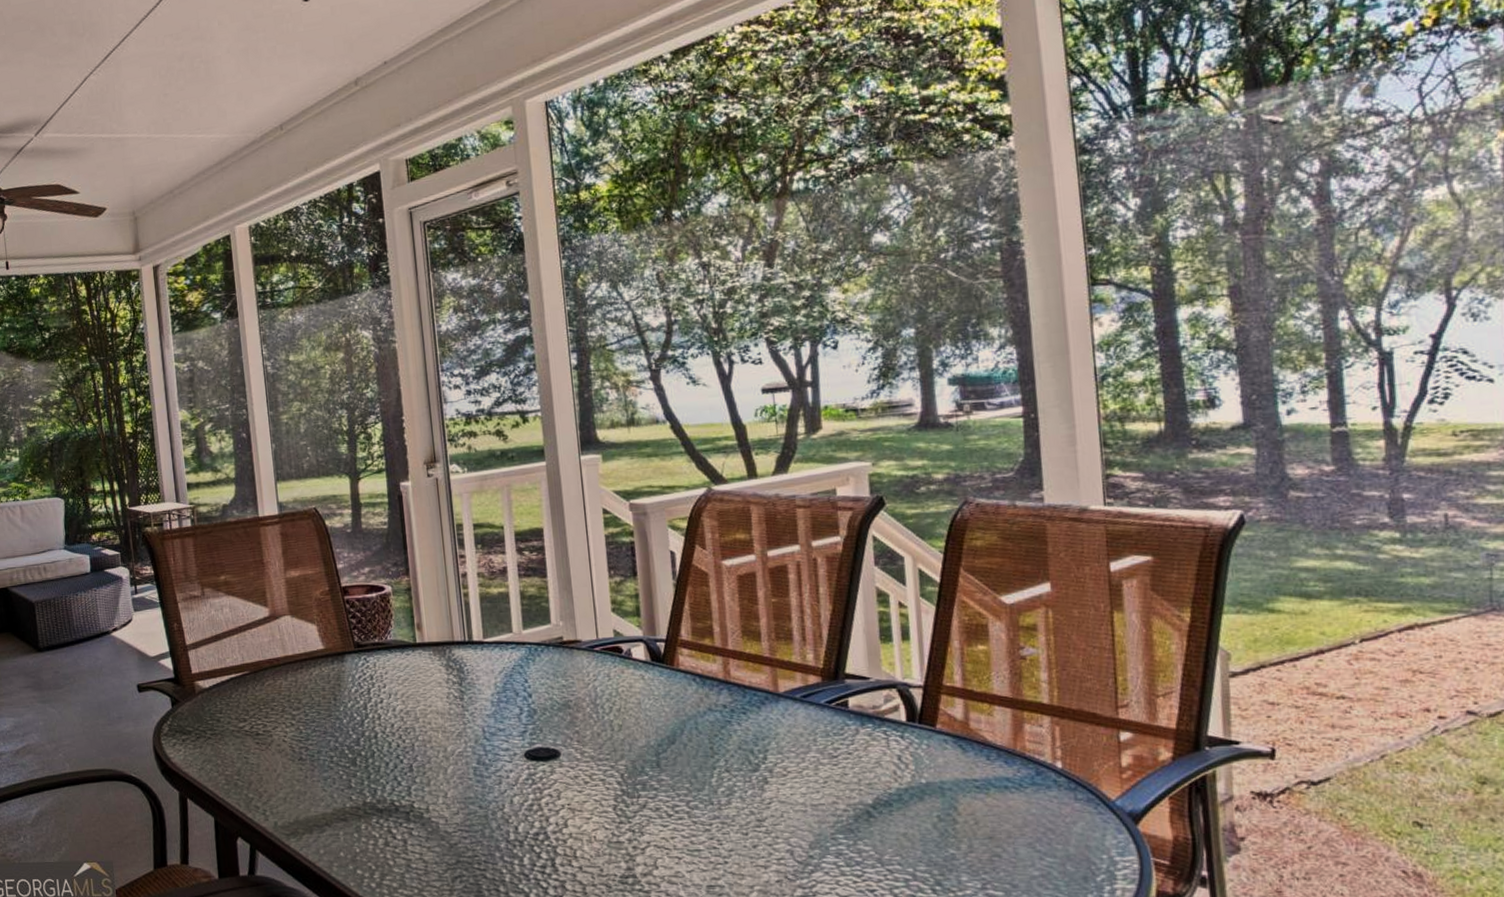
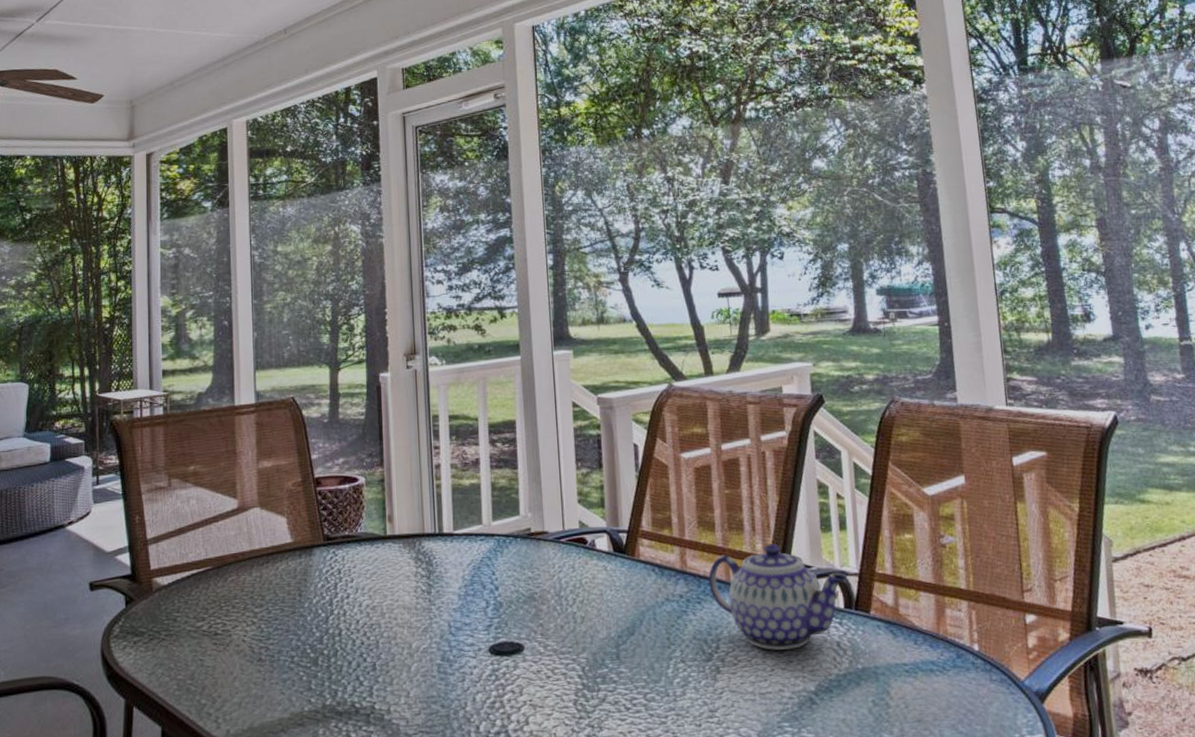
teapot: none [754,654,909,762] -> present [708,543,846,650]

